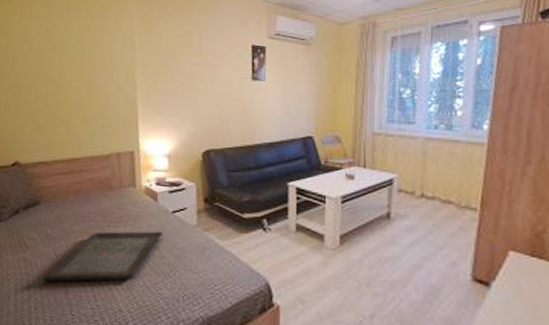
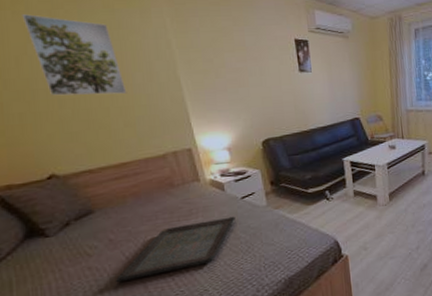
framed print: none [26,18,90,91] -> present [21,14,127,96]

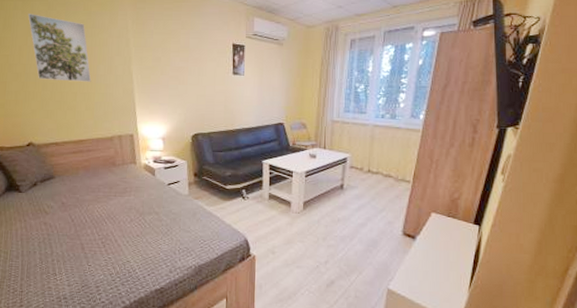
serving tray: present [116,216,236,282] -> none [62,199,161,240]

